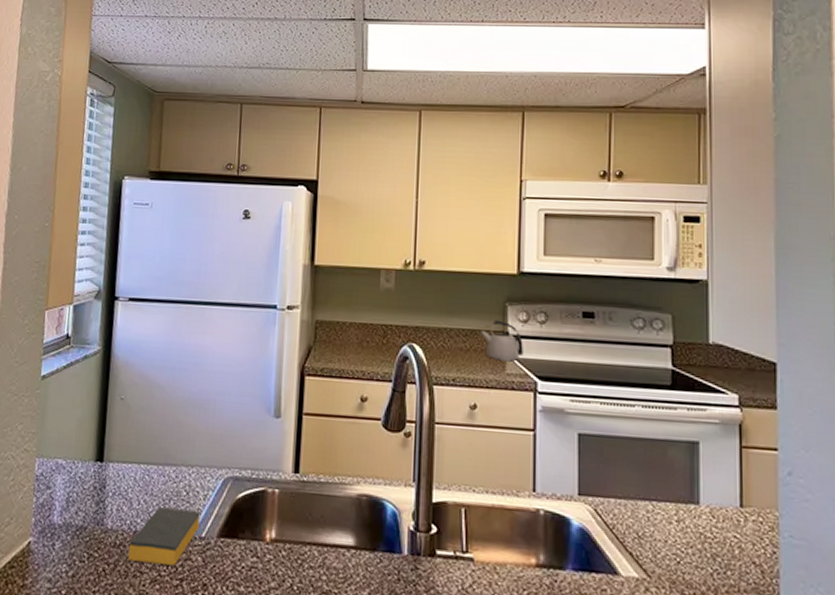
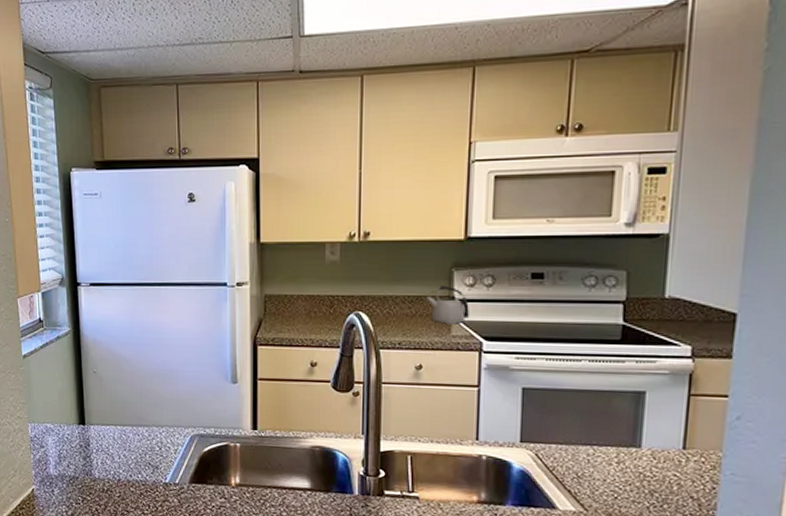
sponge: present [128,507,200,566] -> none [115,460,173,506]

